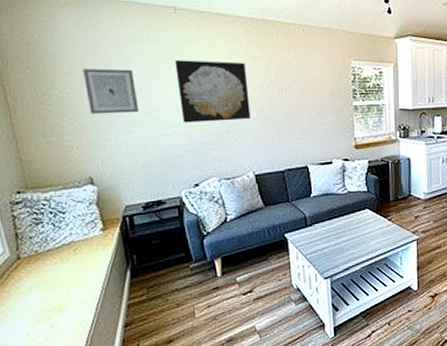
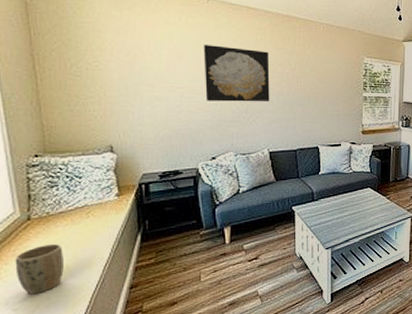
plant pot: none [10,283,58,335] -> present [15,244,64,295]
wall art: present [83,68,140,115] -> none [114,46,165,89]

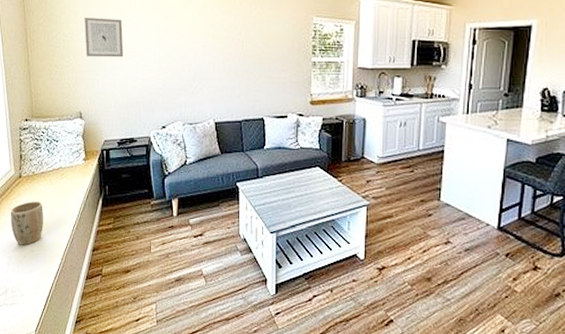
wall art: none [114,46,165,89] -> present [84,18,124,57]
wall art: present [203,45,270,102] -> none [156,12,216,70]

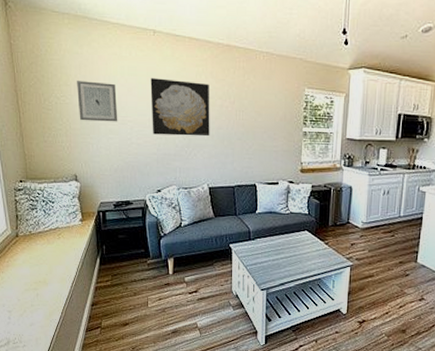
plant pot: present [10,201,44,246] -> none [8,259,42,301]
wall art: none [156,12,216,70] -> present [150,78,210,137]

